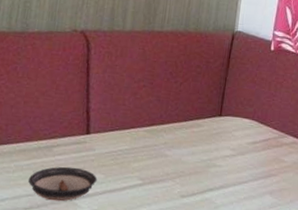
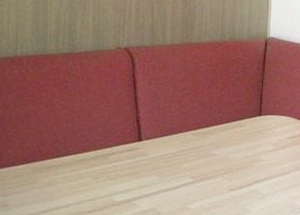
saucer: present [28,166,98,202] -> none [89,172,153,203]

